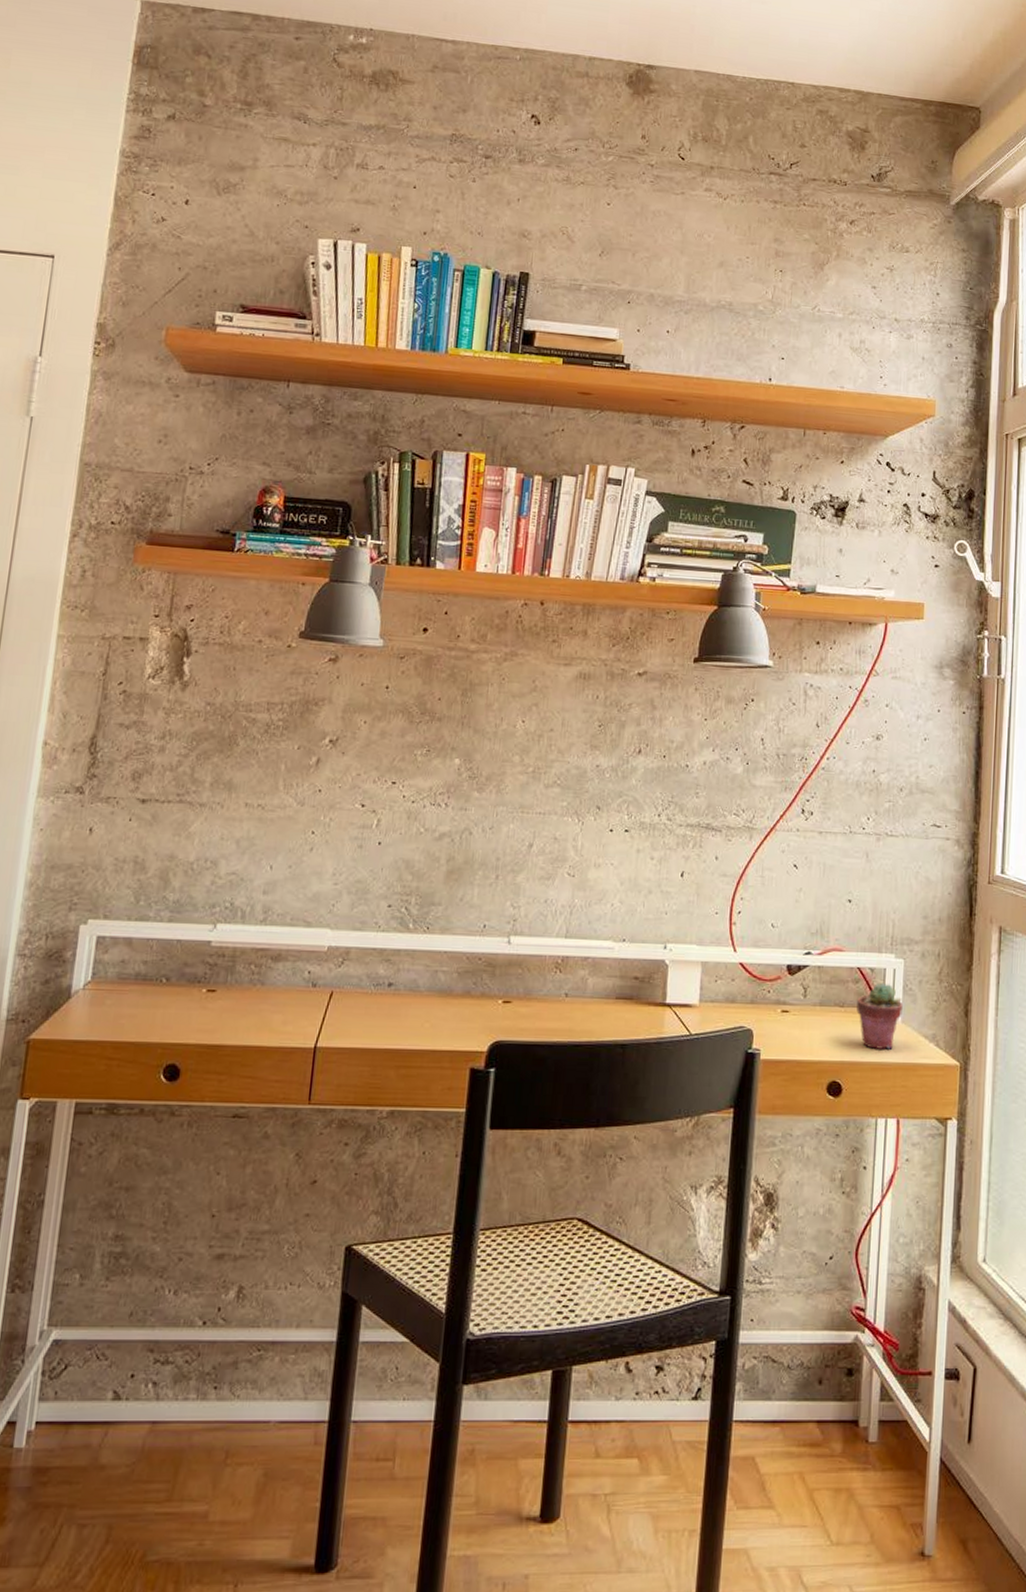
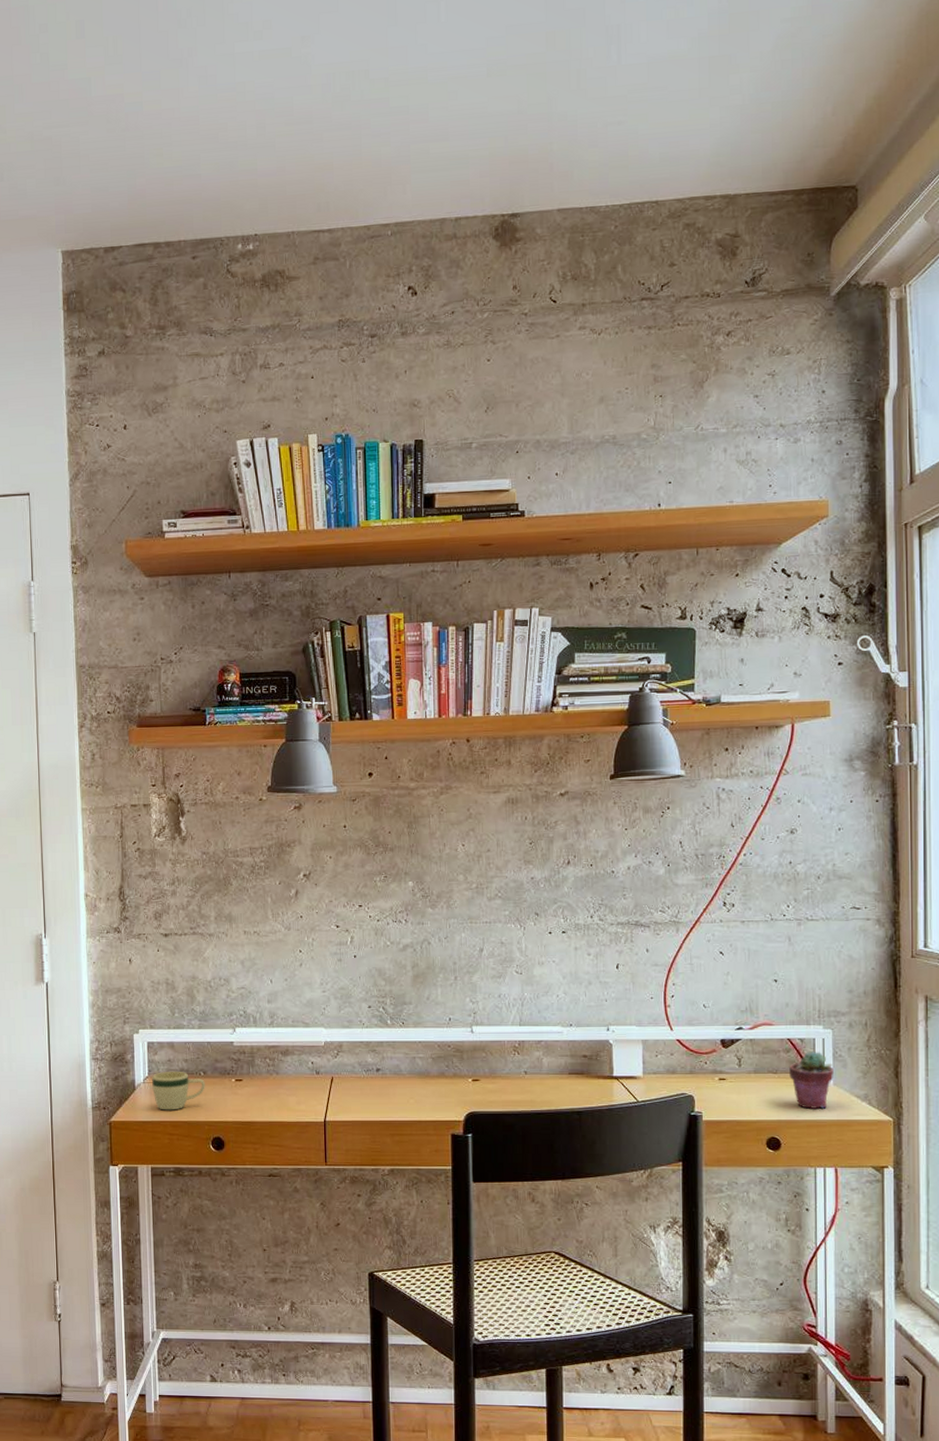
mug: none [94,975,167,1027] -> present [152,1071,205,1110]

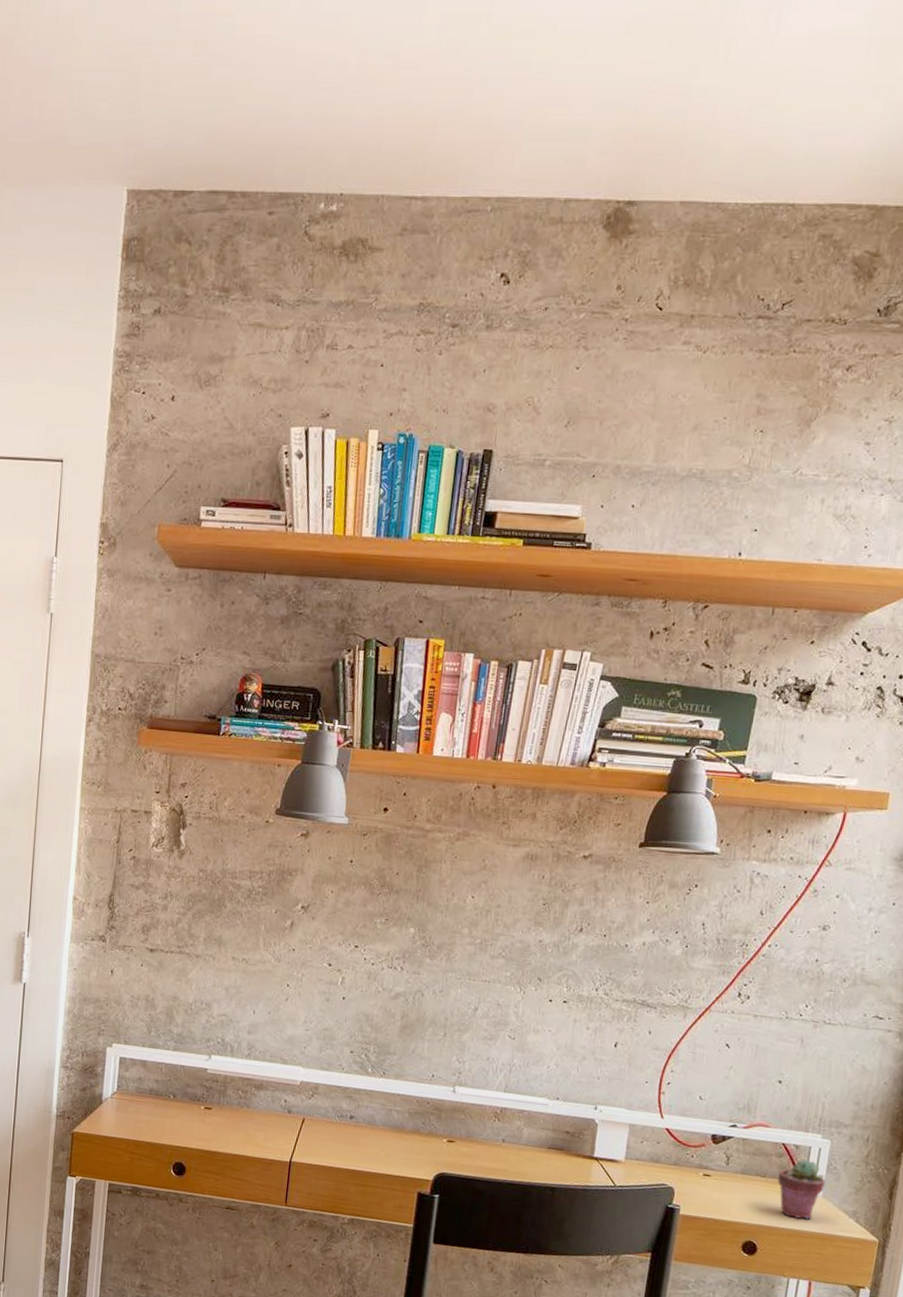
mug: present [152,1071,205,1110] -> none [119,1089,174,1130]

